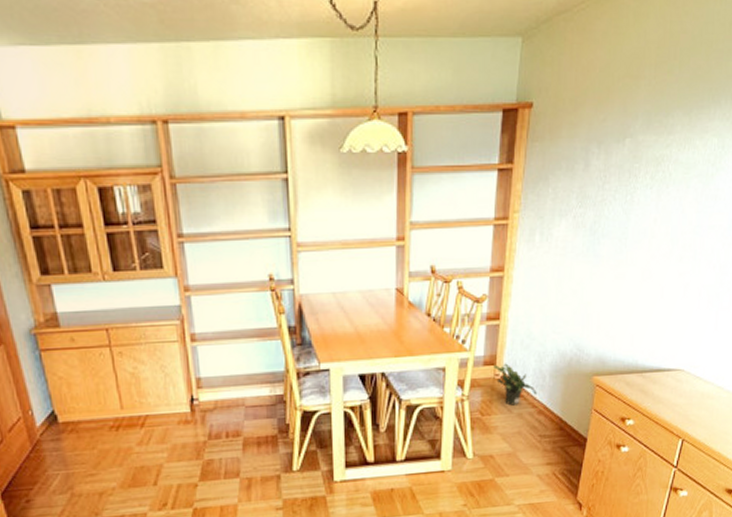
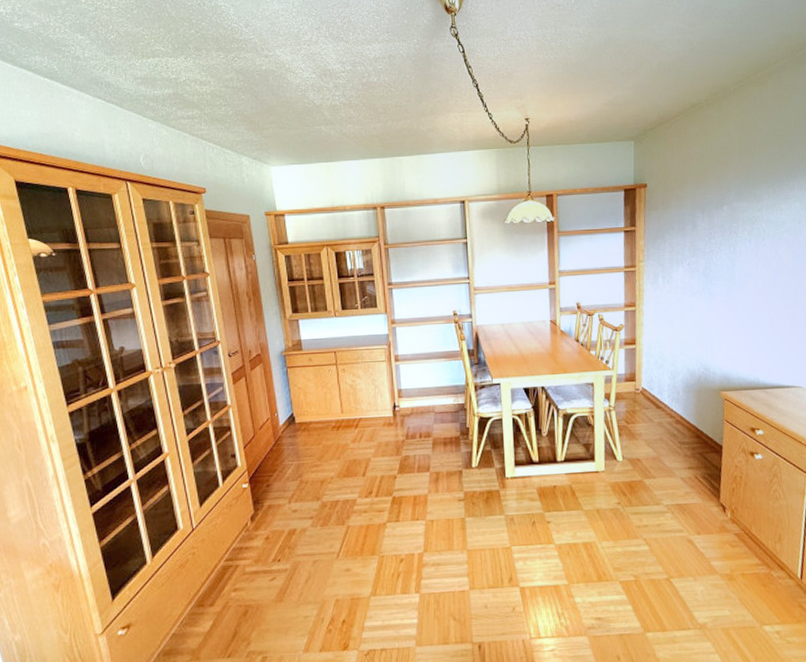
potted plant: present [493,363,537,406] -> none [634,380,673,416]

